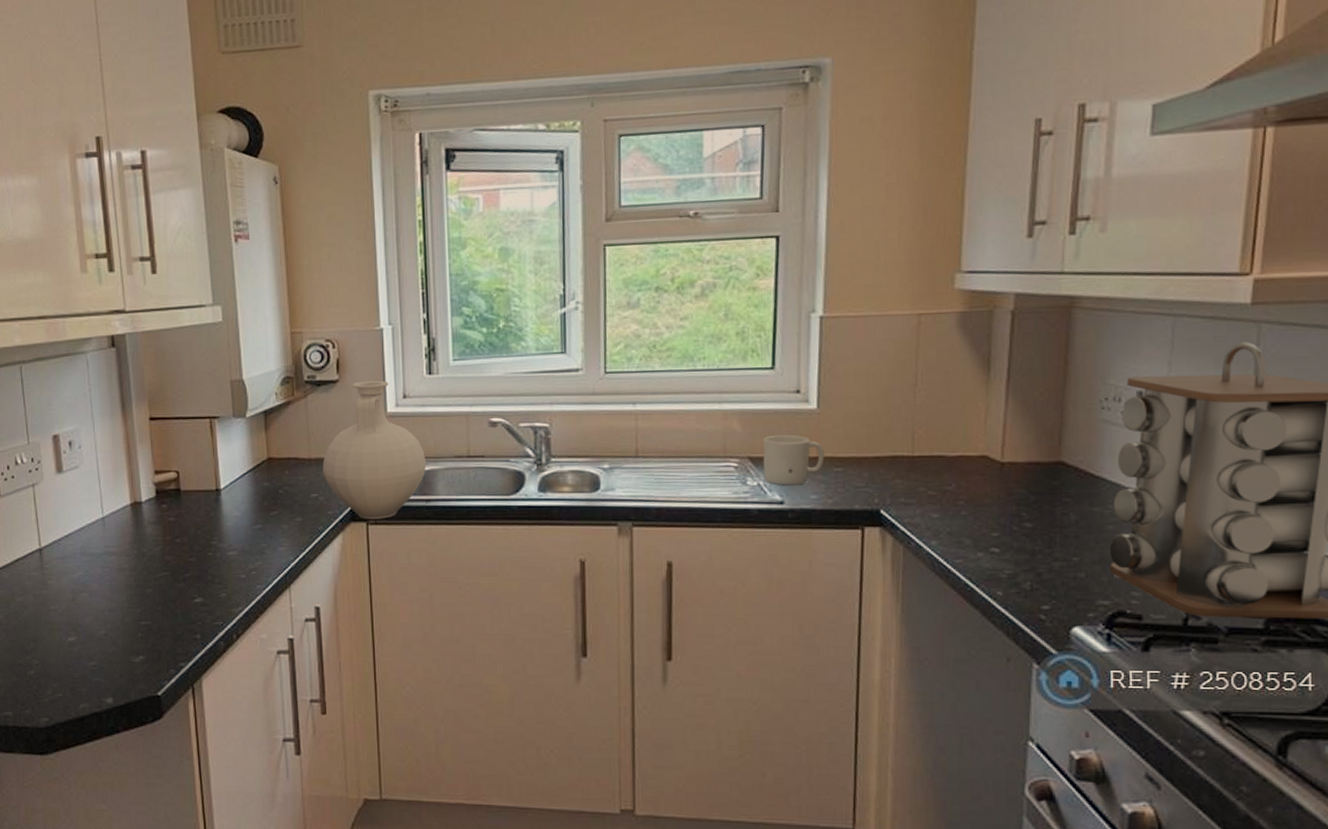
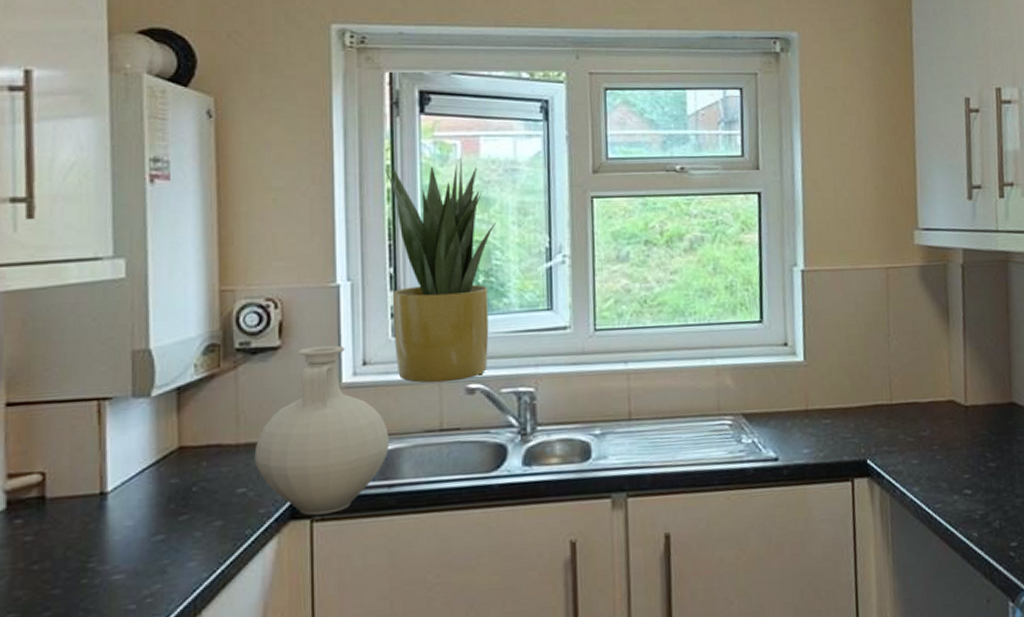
planter: none [416,210,516,416] -> present [384,157,497,384]
mug: present [762,434,824,486] -> none [755,388,814,442]

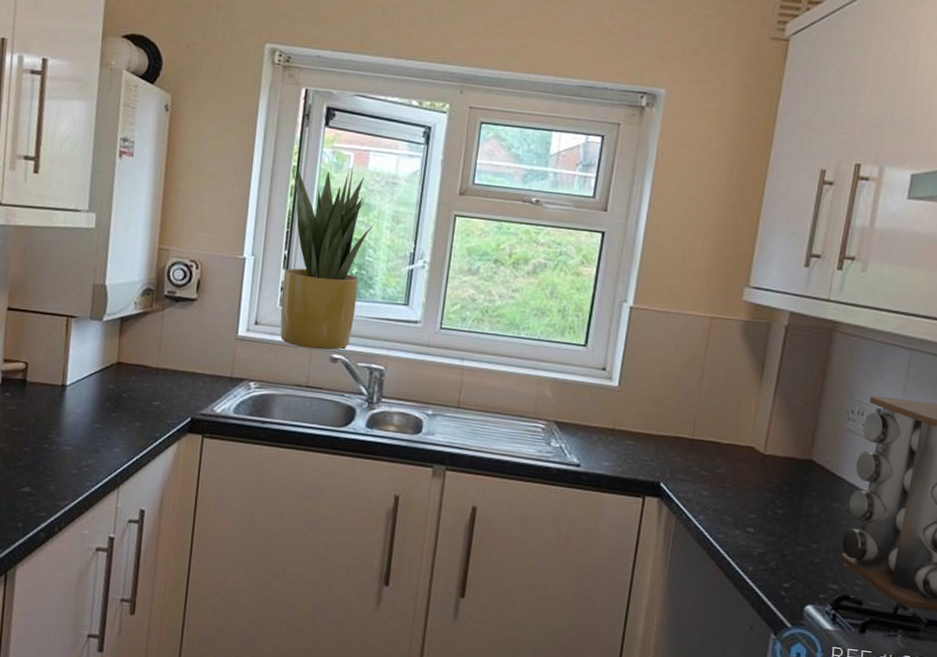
ceramic jug: present [254,345,390,516] -> none [168,303,268,434]

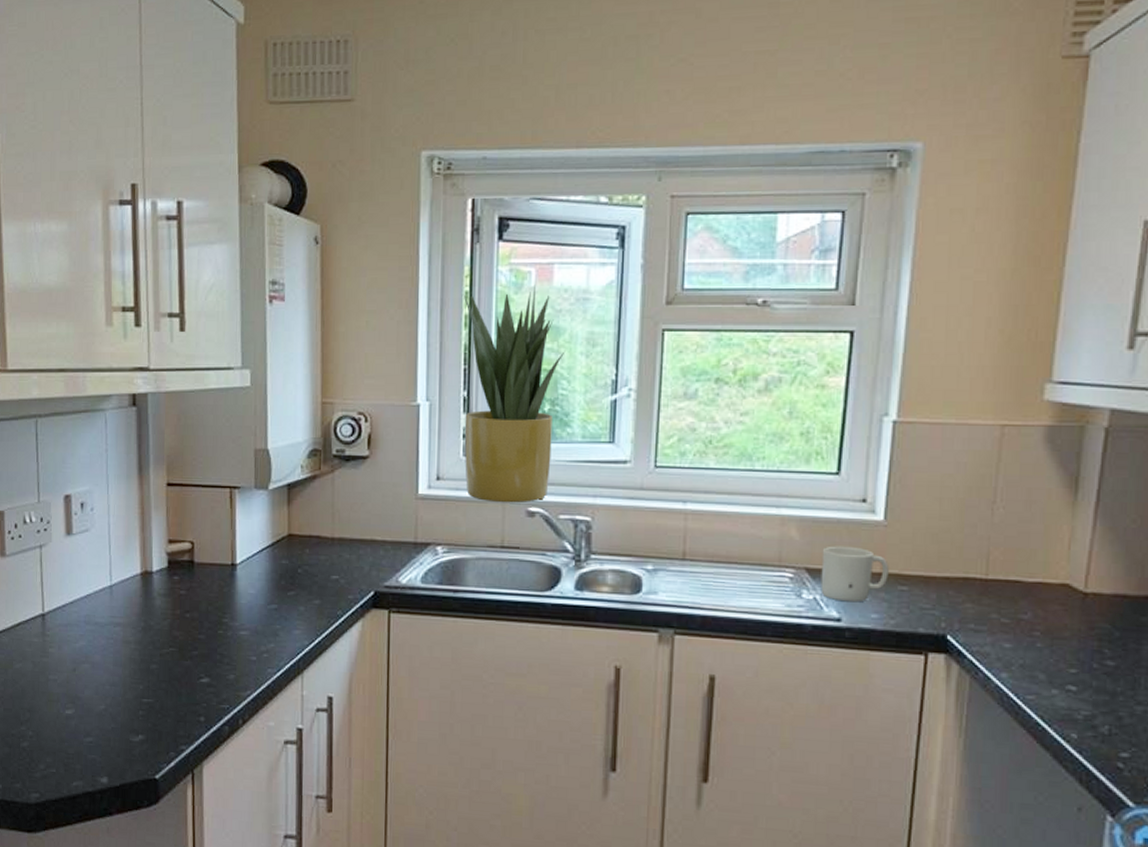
mug: none [566,404,620,452] -> present [821,546,889,603]

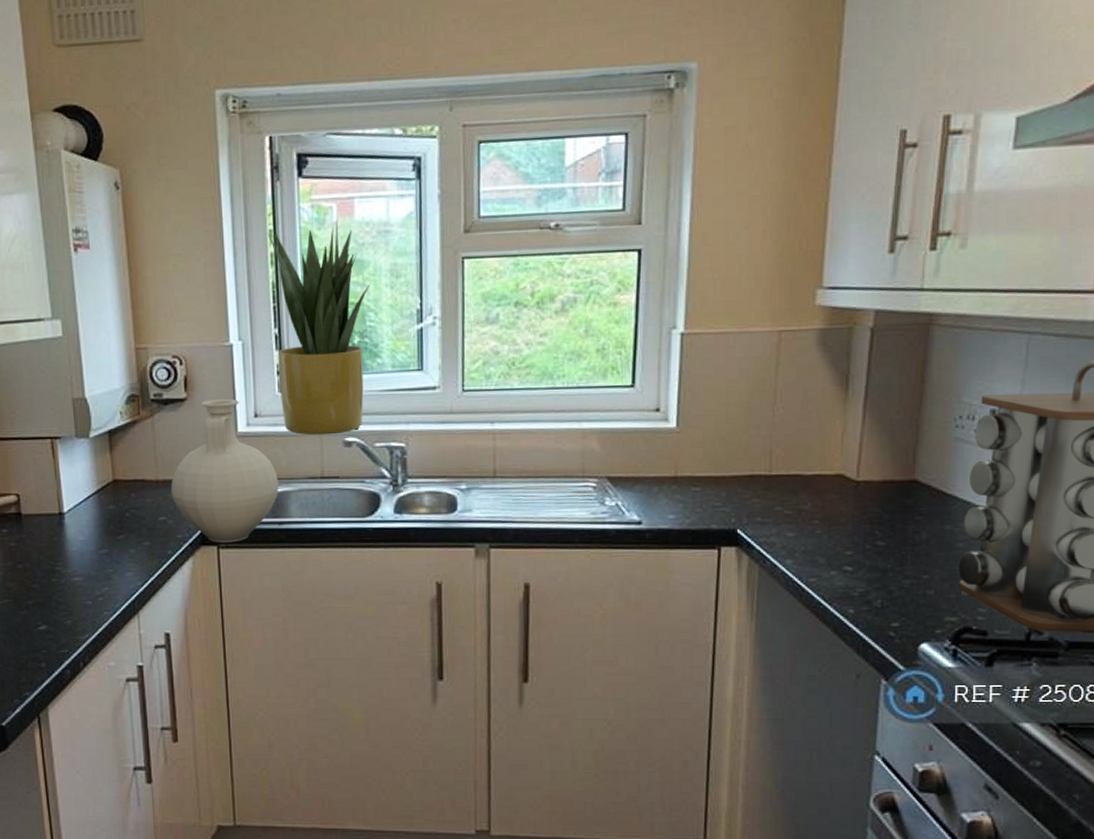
ceramic jug: none [345,459,457,608] -> present [170,399,279,543]
mug: present [821,546,889,603] -> none [621,454,683,506]

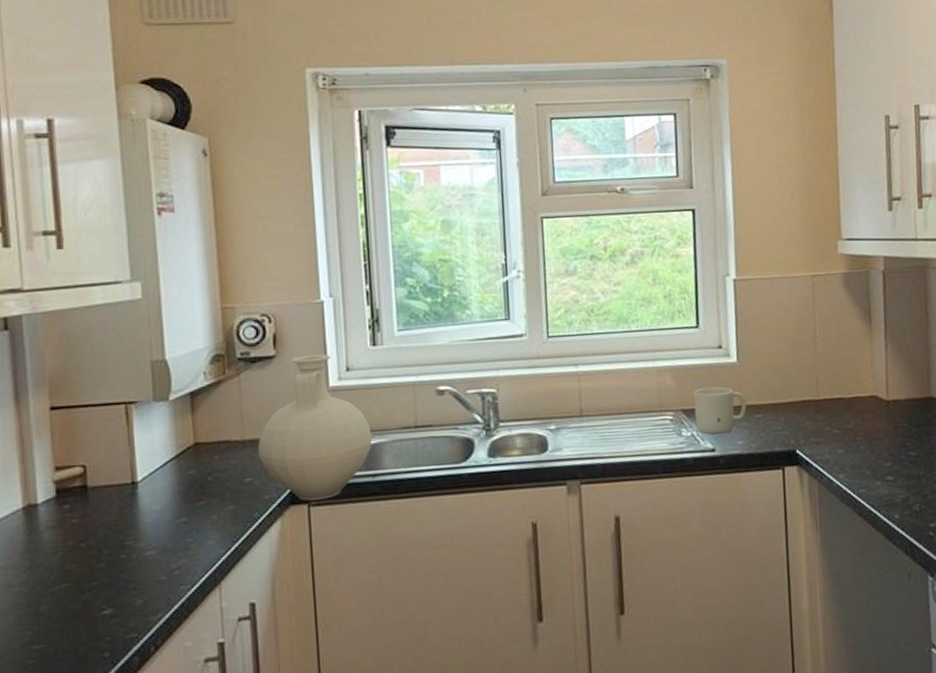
planter: present [267,220,371,436] -> none [357,184,458,386]
mug: none [621,454,683,506] -> present [693,386,747,434]

